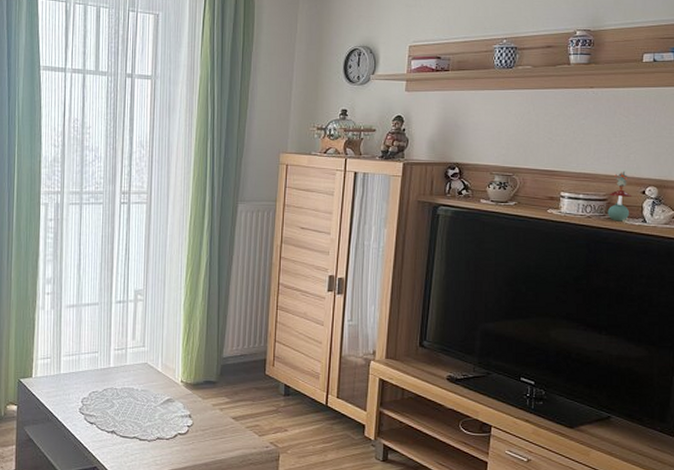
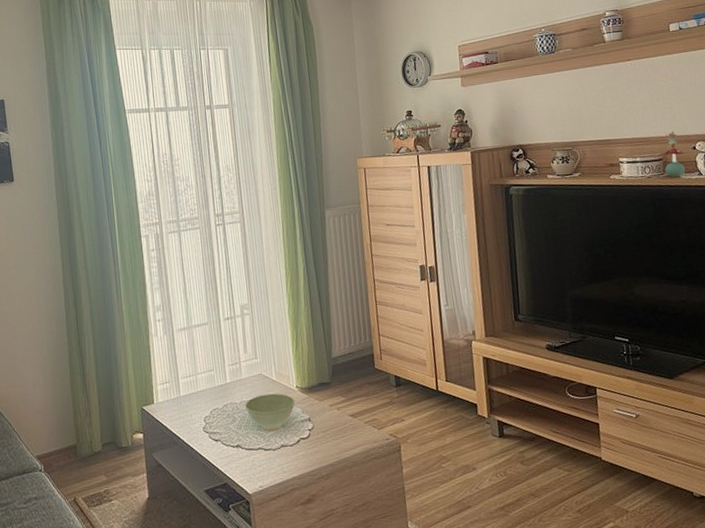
bowl: none [125,384,178,423] -> present [244,393,295,432]

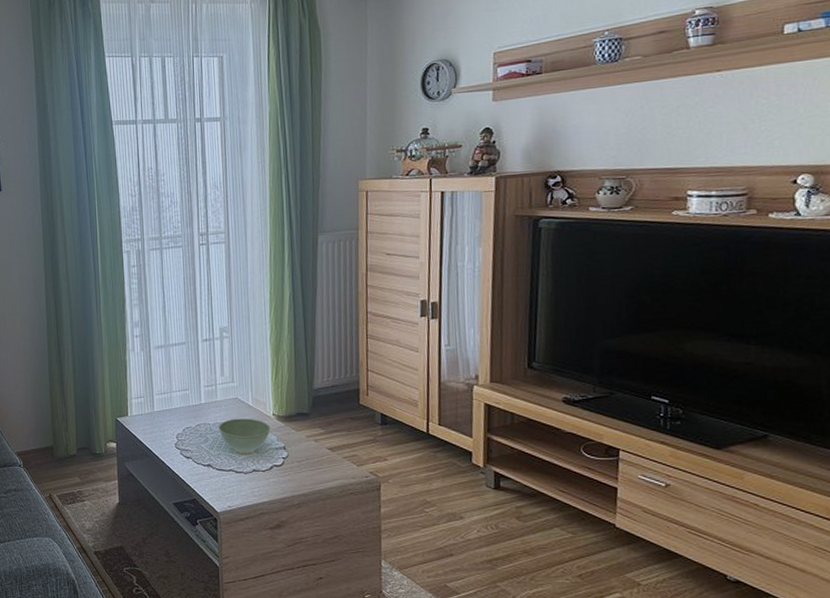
figurine: present [663,131,686,178] -> none [748,159,780,218]

